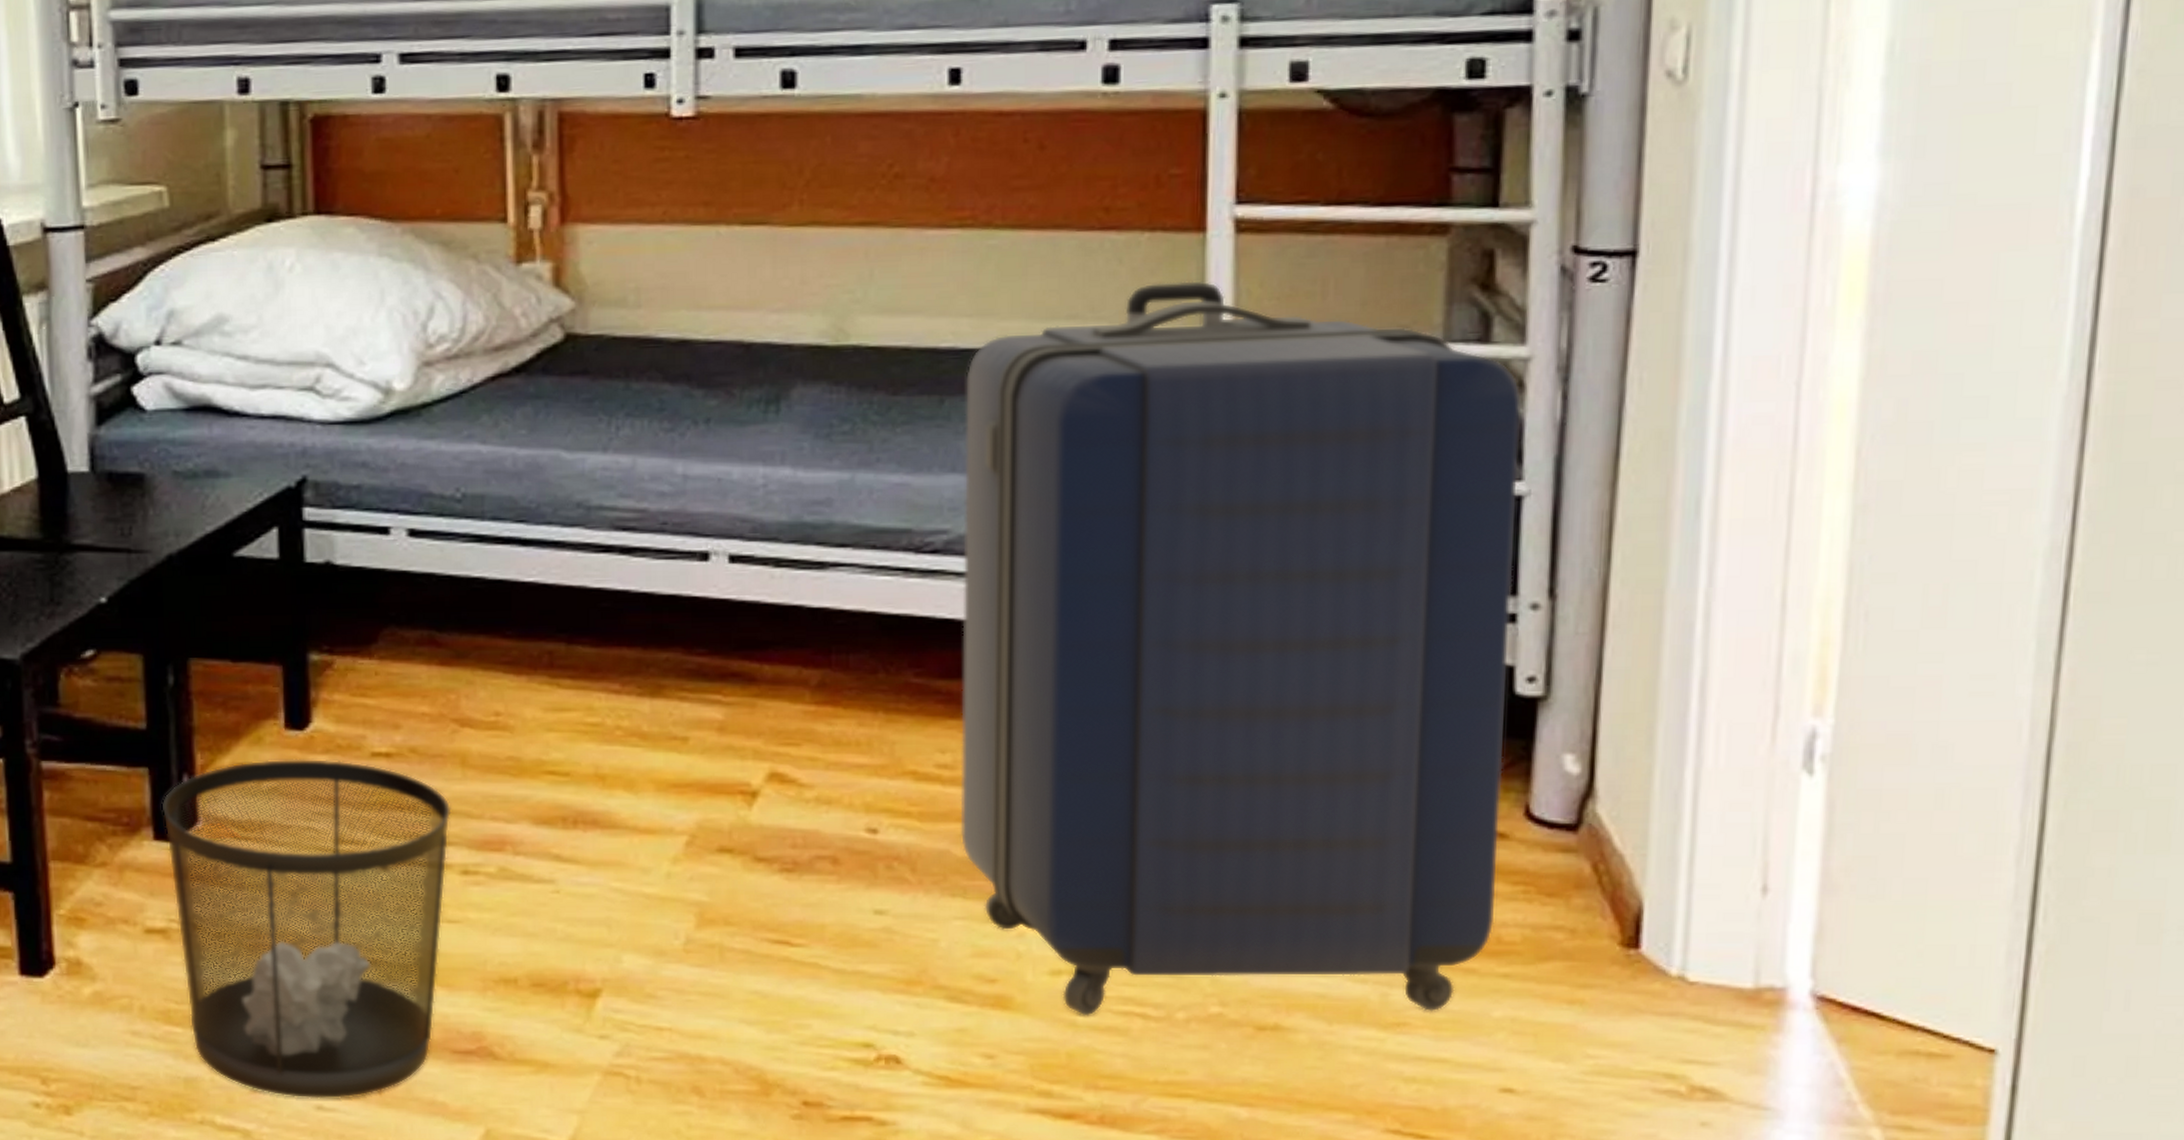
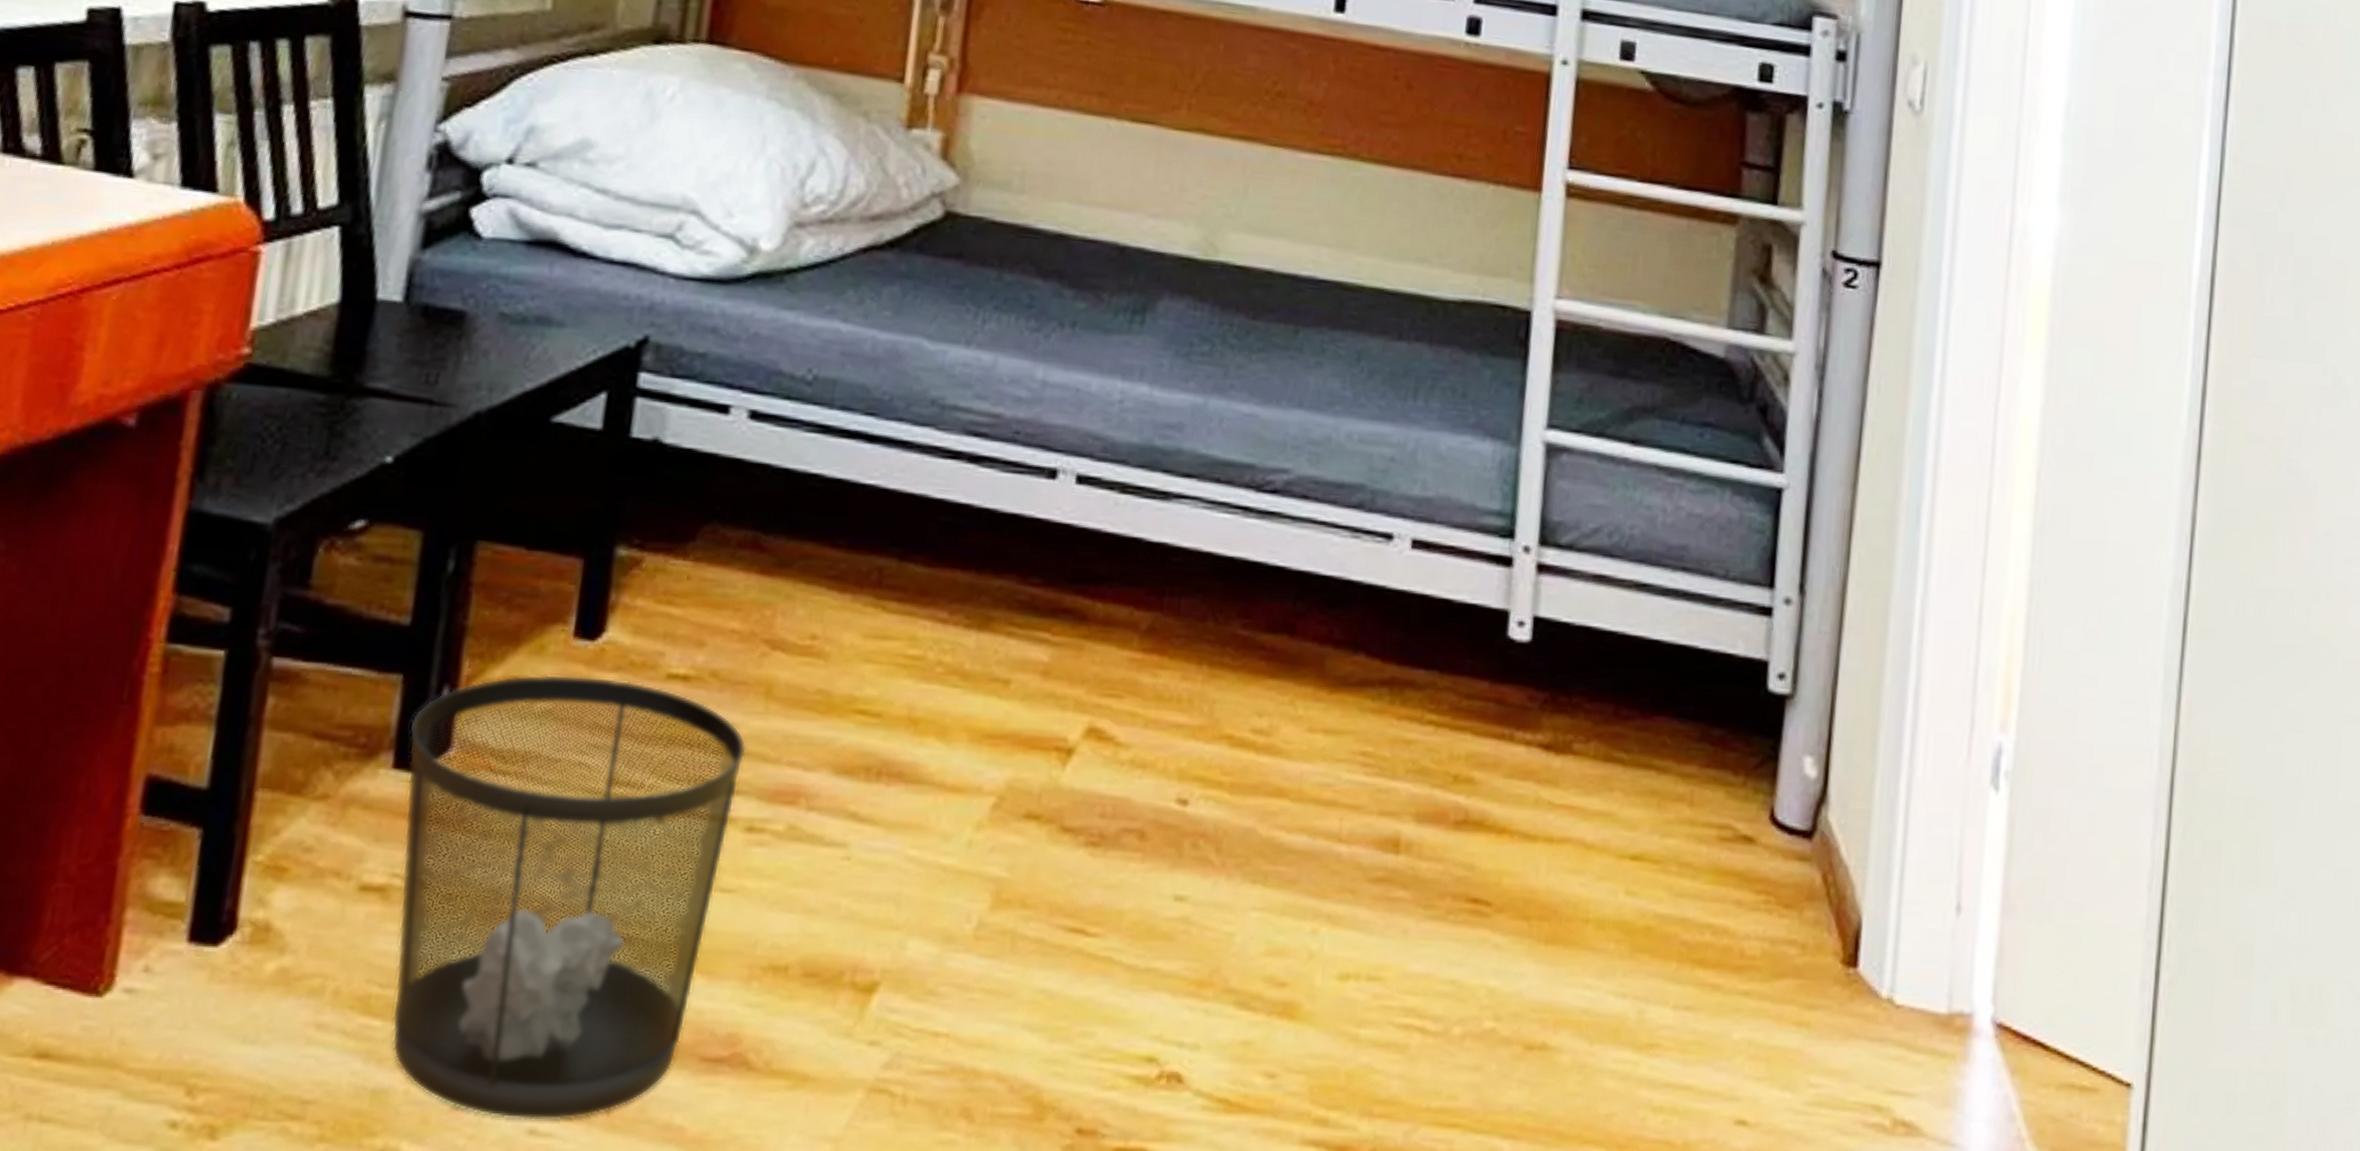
suitcase: present [961,280,1521,1016] -> none [1267,236,1787,1031]

